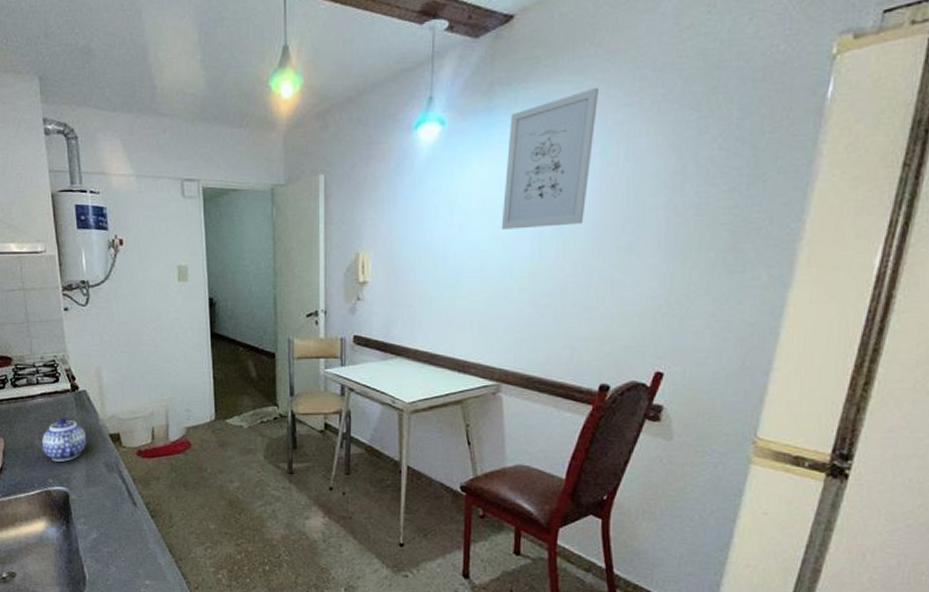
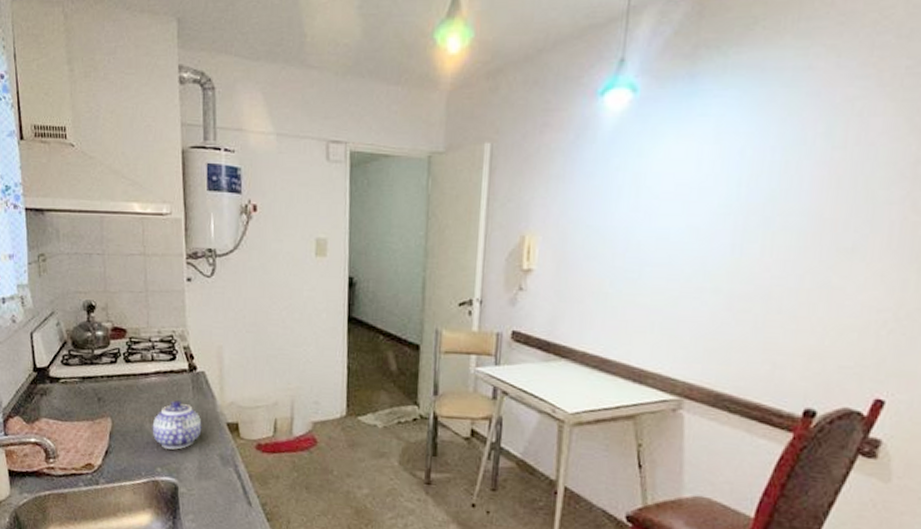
wall art: present [501,87,598,229] -> none [696,55,827,219]

